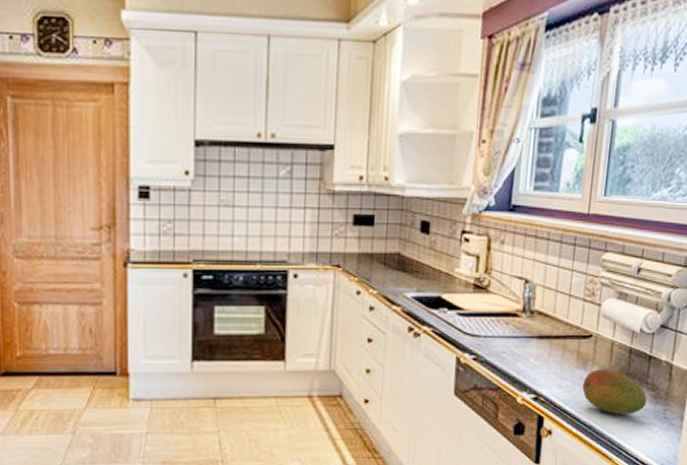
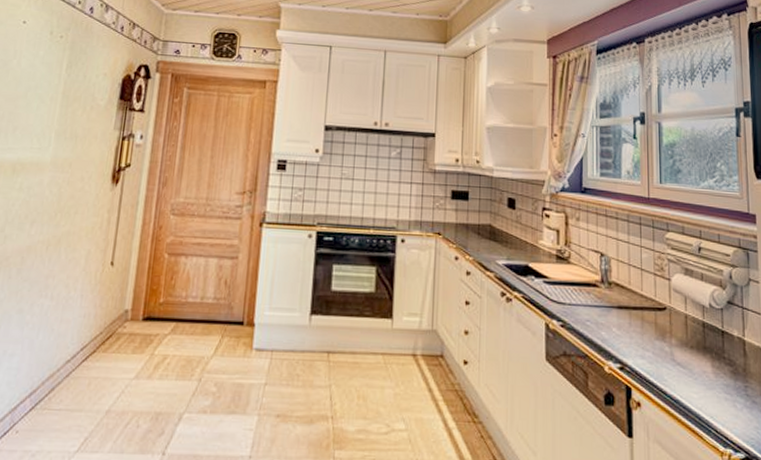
fruit: present [582,369,647,414] -> none [664,341,727,390]

